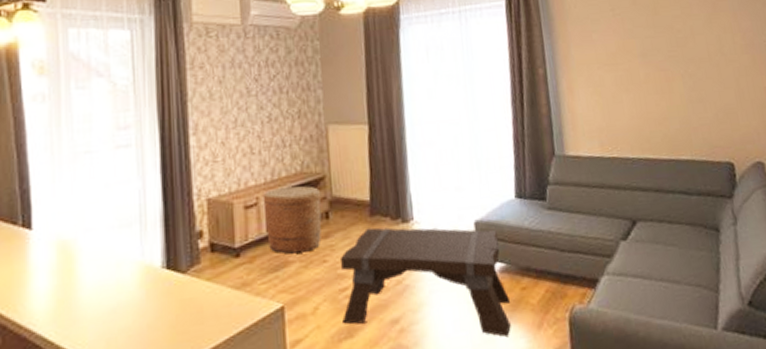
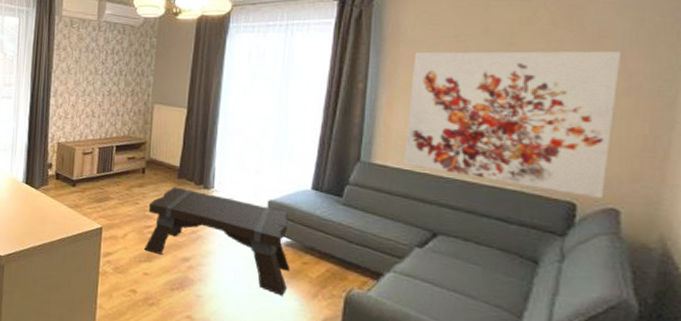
basket: present [263,186,322,254] -> none [96,144,141,194]
wall art: none [581,12,751,155] -> present [403,50,622,198]

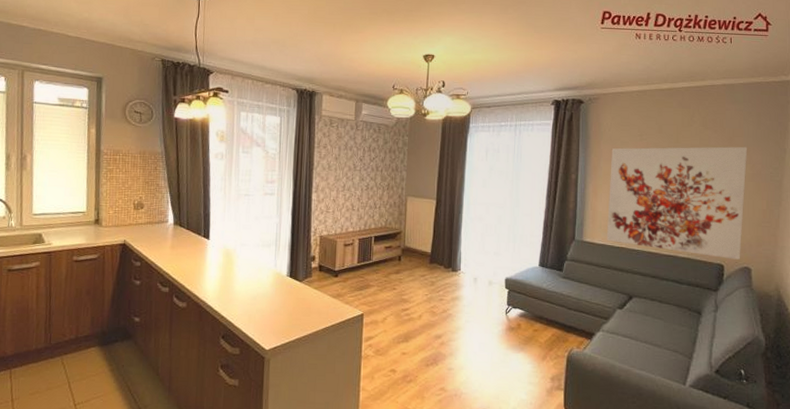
coffee table: present [144,187,291,296] -> none [402,271,525,361]

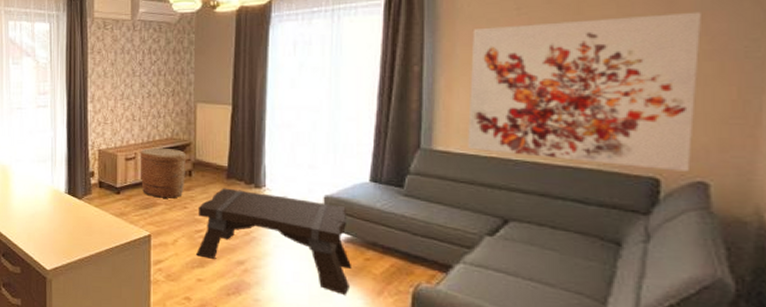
basket: none [357,235,397,281] -> present [140,148,187,199]
coffee table: none [402,271,525,361] -> present [196,188,352,295]

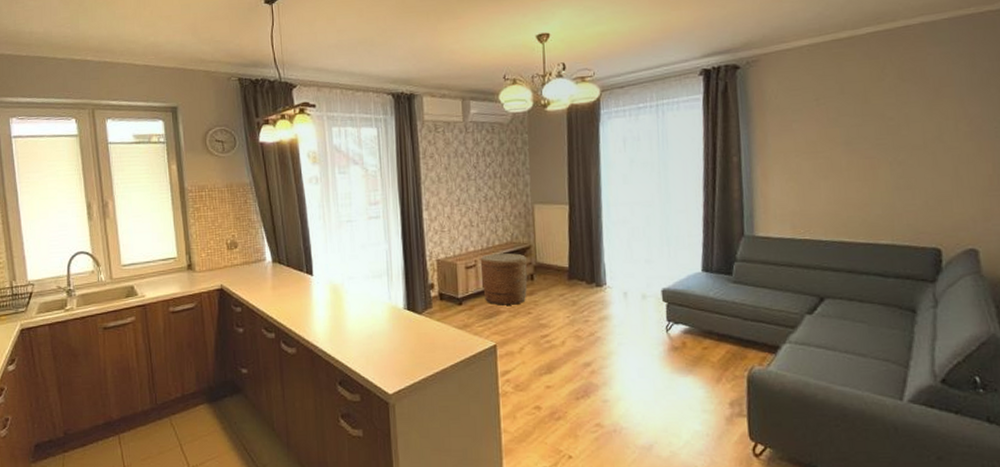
coffee table: present [196,188,352,295] -> none [542,289,692,386]
wall art: present [467,11,703,172] -> none [781,98,964,241]

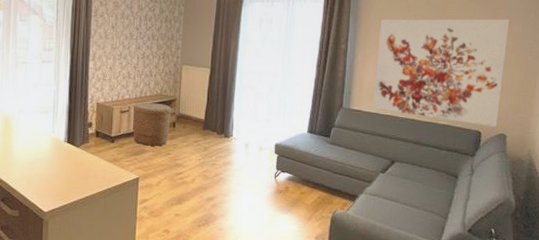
wall art: none [781,98,964,241] -> present [372,18,510,127]

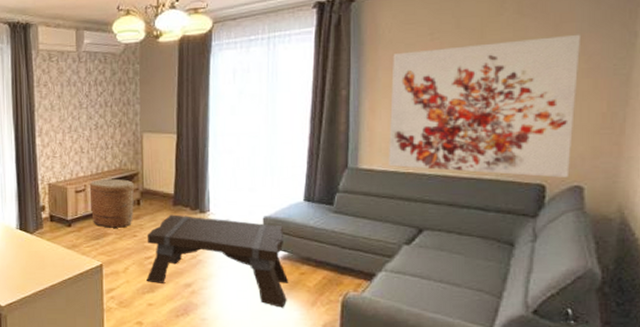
coffee table: none [176,137,292,221] -> present [146,214,289,308]

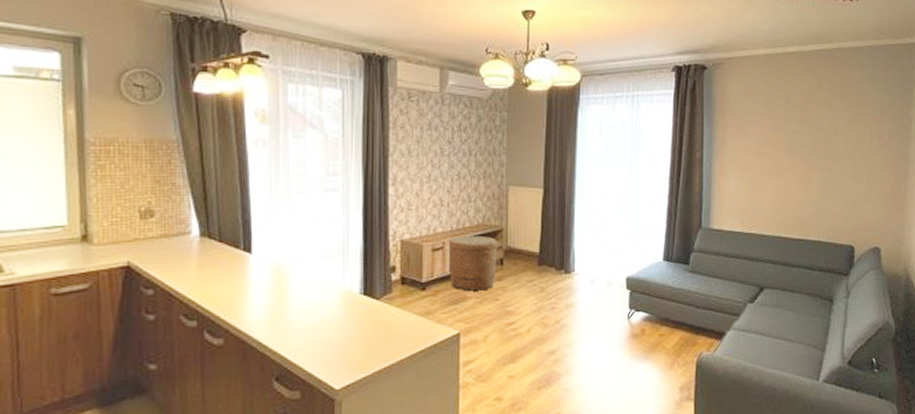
coffee table: present [146,214,289,308] -> none [508,275,650,372]
wall art: present [388,34,582,178] -> none [735,115,876,240]

